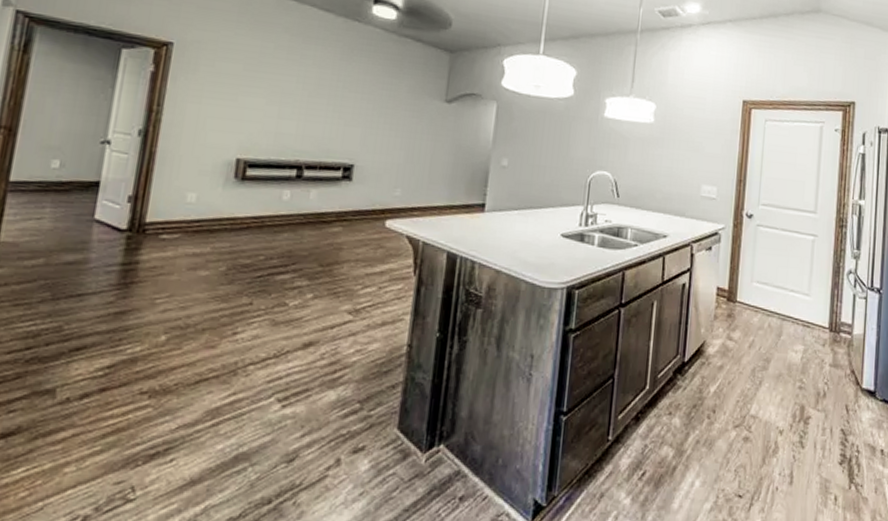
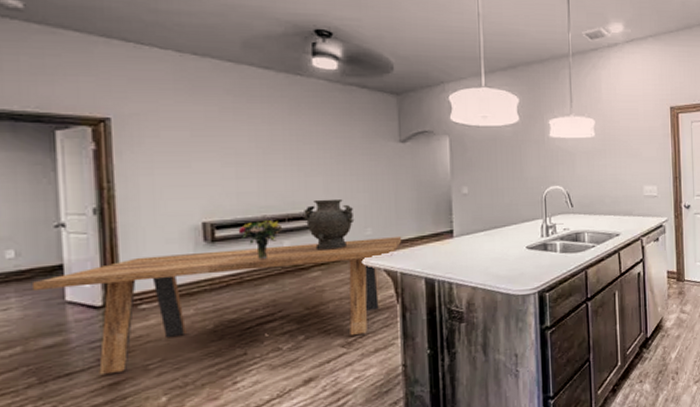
dining table: none [68,185,431,303] -> present [33,237,402,376]
bouquet: none [268,164,313,207] -> present [238,219,283,260]
decorative urn: none [336,150,386,207] -> present [304,198,355,251]

